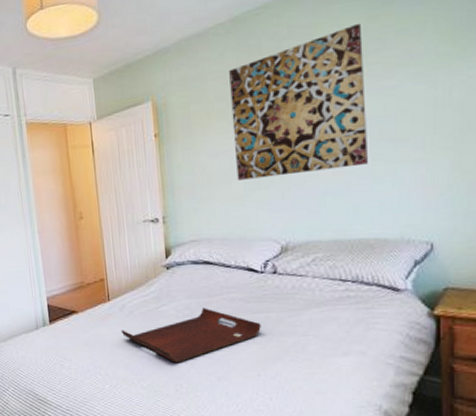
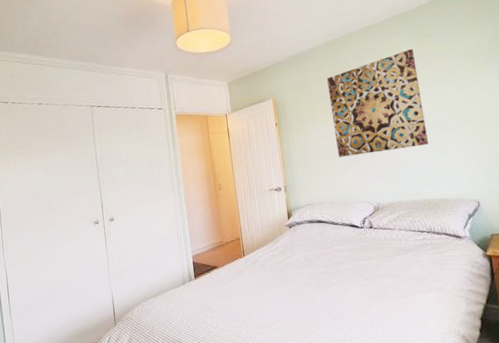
serving tray: present [120,308,261,363] -> none [254,258,365,306]

